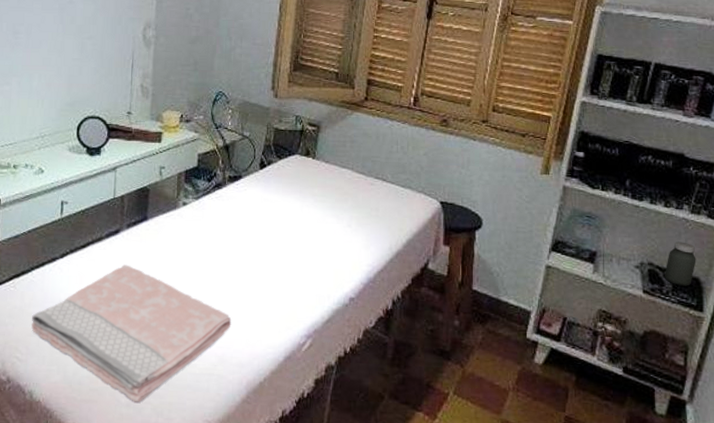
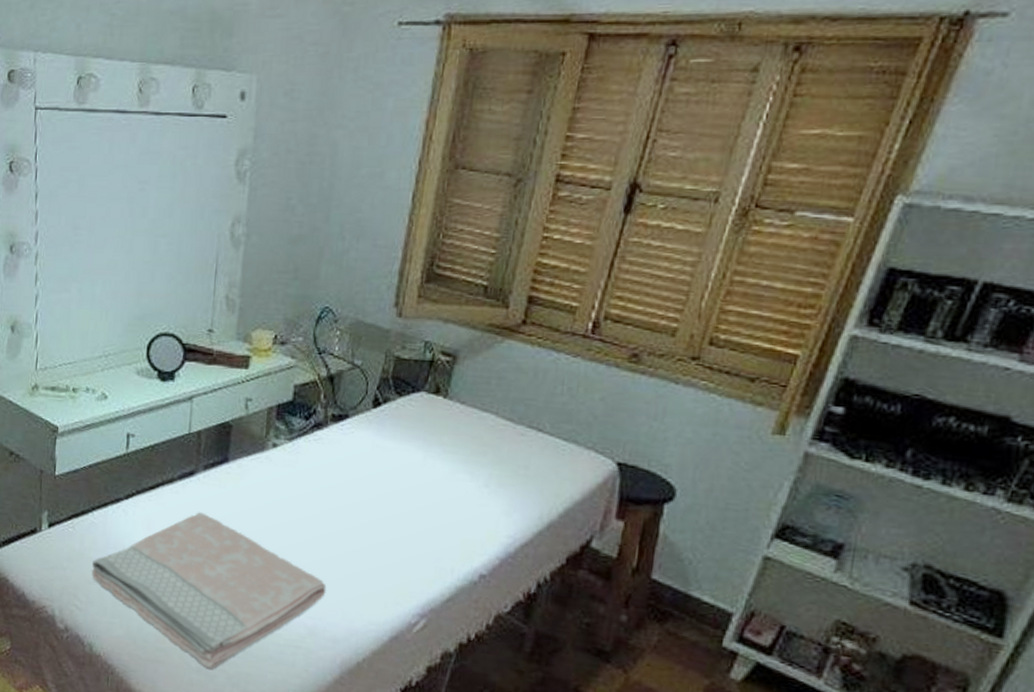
jar: present [665,241,696,286] -> none [948,539,1005,602]

